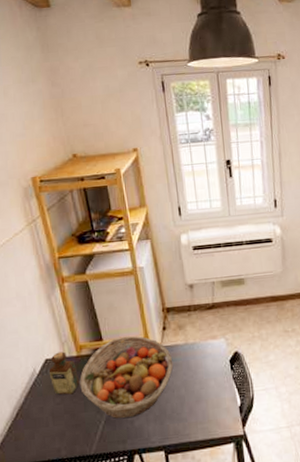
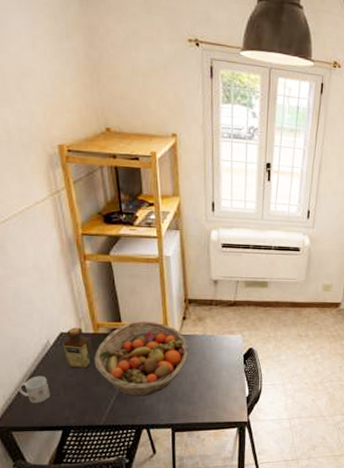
mug: none [9,407,41,438] -> present [19,376,51,403]

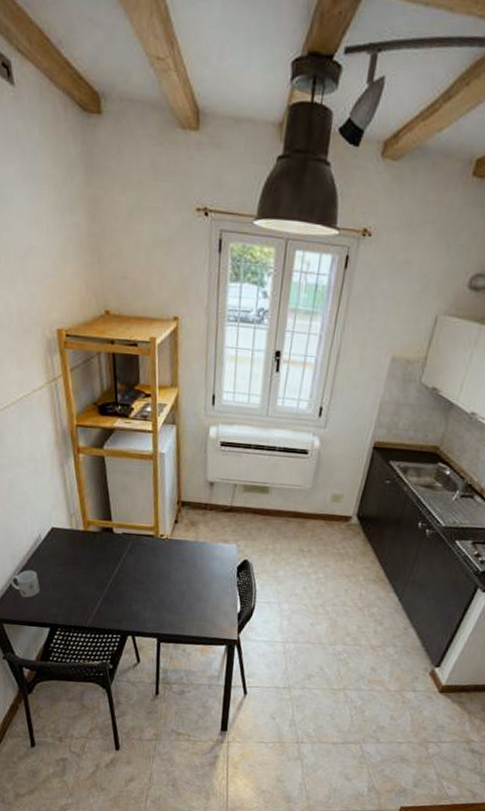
bottle: present [63,327,94,369] -> none [54,523,84,567]
fruit basket: present [94,320,189,396] -> none [83,521,180,602]

